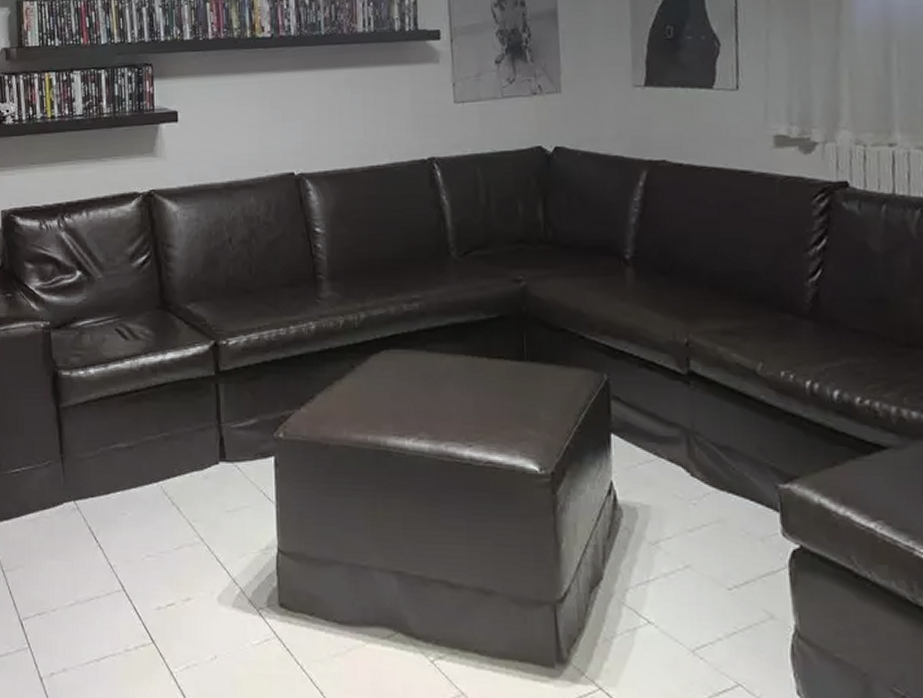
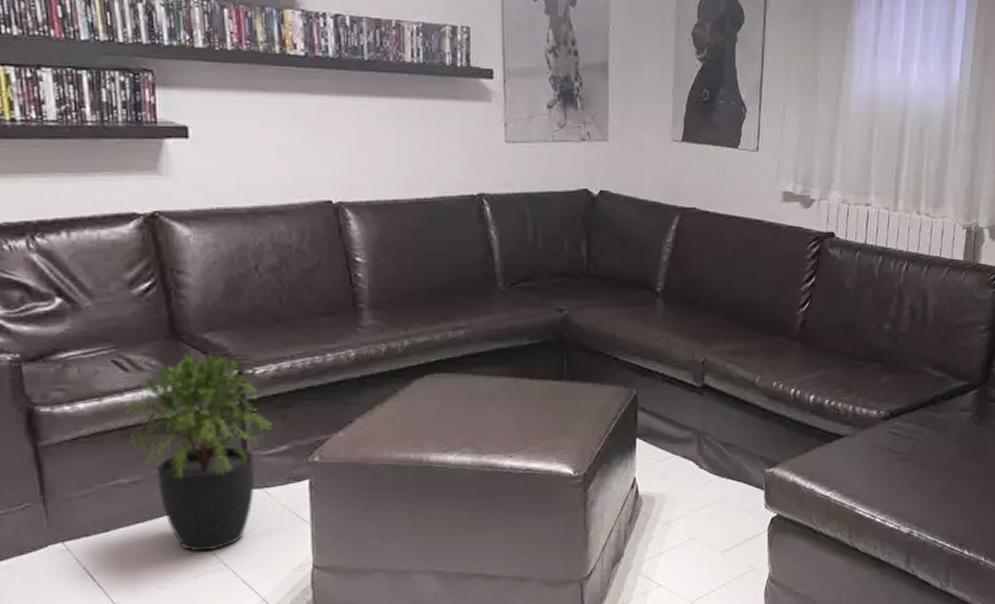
potted plant: none [124,324,242,523] -> present [125,353,272,552]

